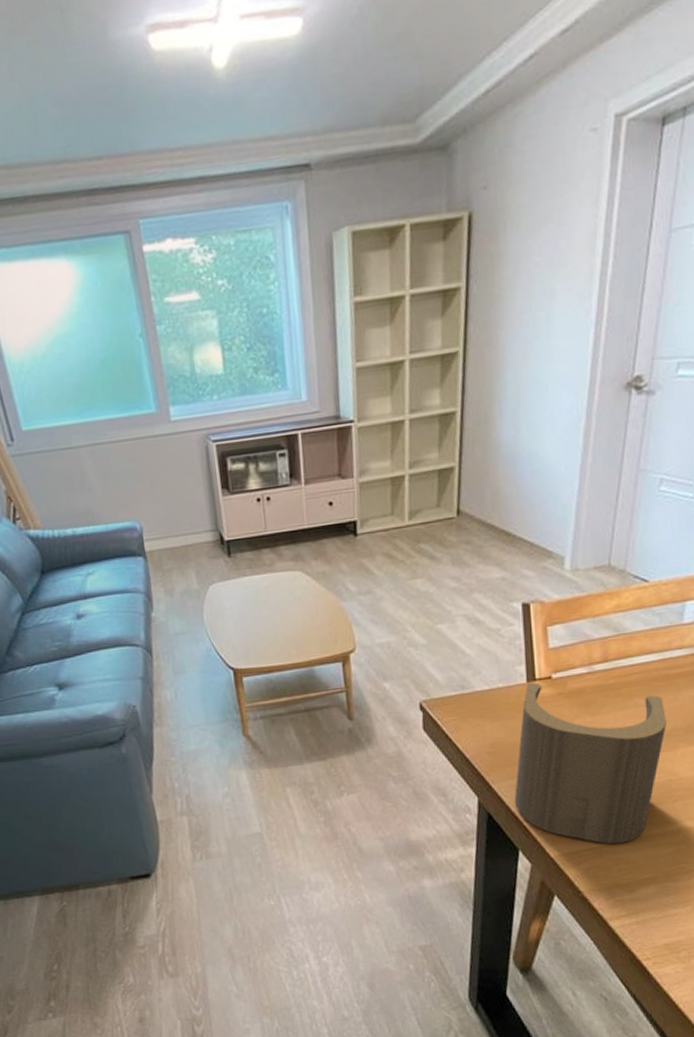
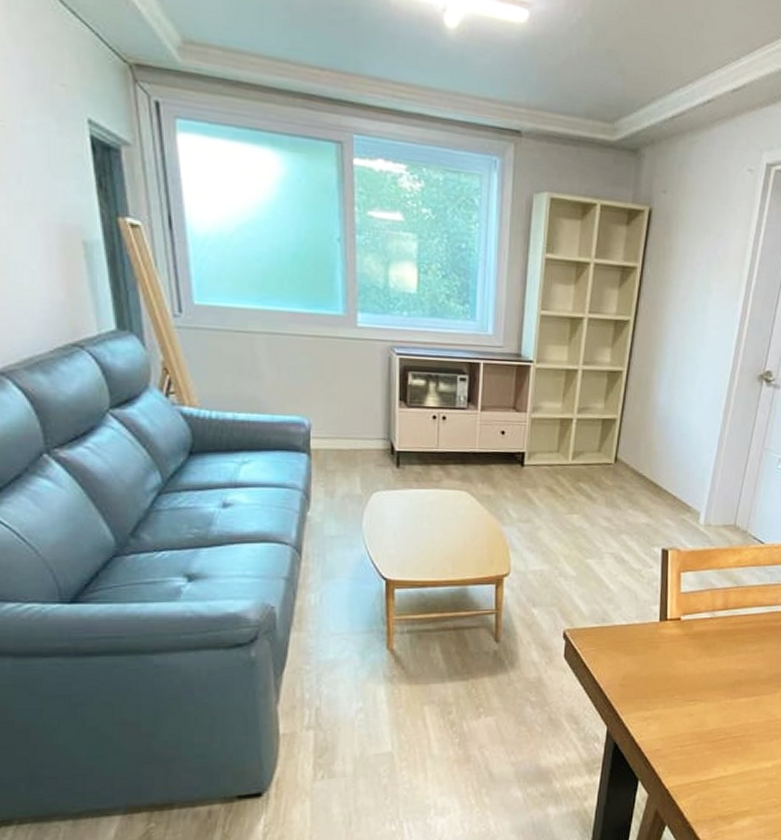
pen holder: present [514,682,666,844] -> none [638,622,770,778]

